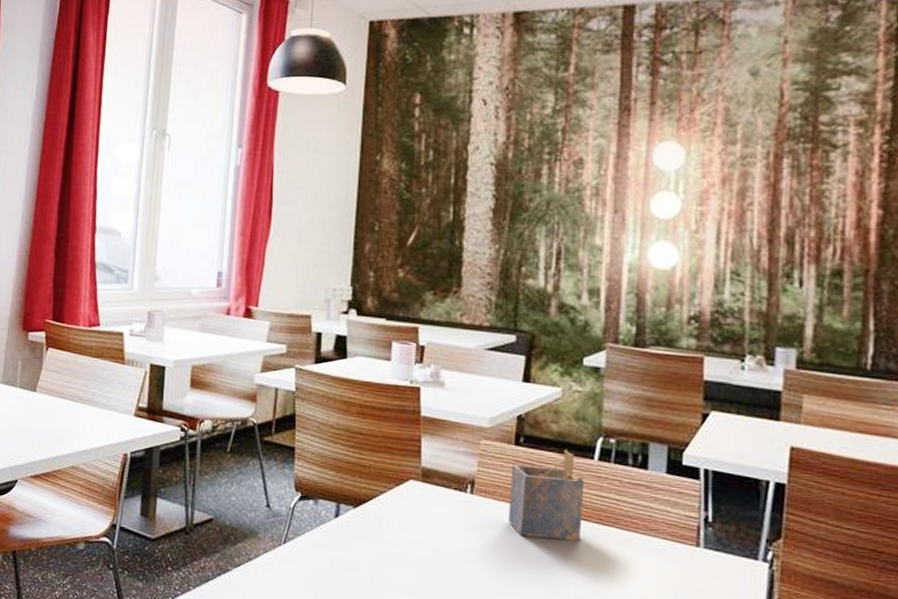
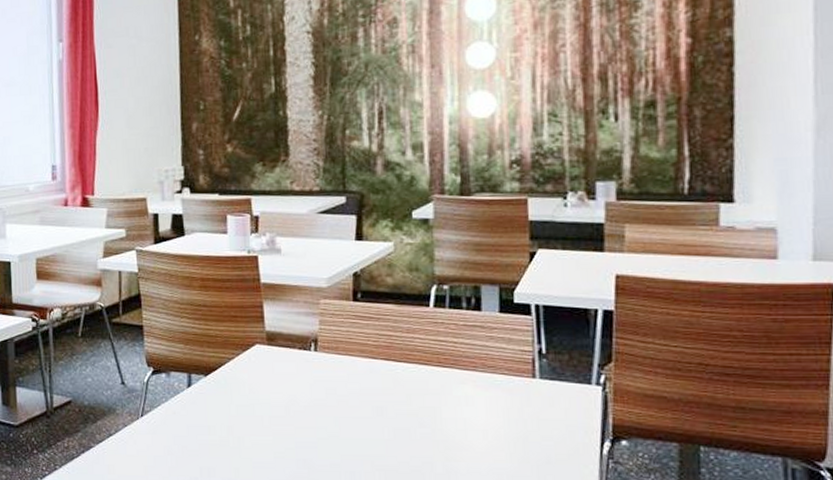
napkin holder: present [508,450,585,542] -> none [351,300,423,386]

